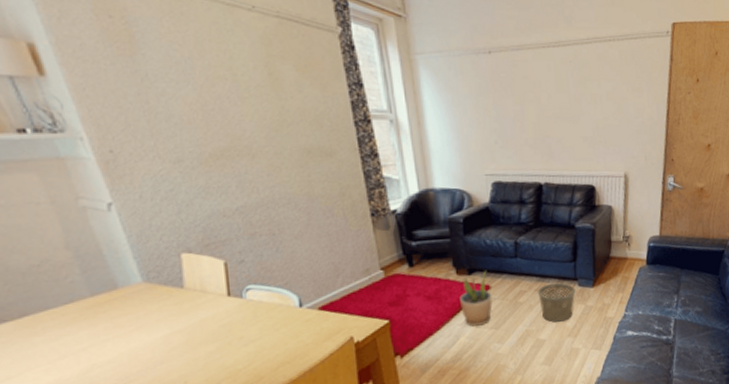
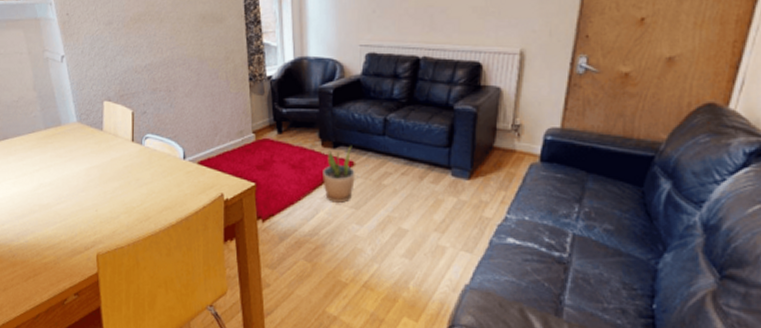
basket: present [538,282,576,322] -> none [405,168,448,213]

